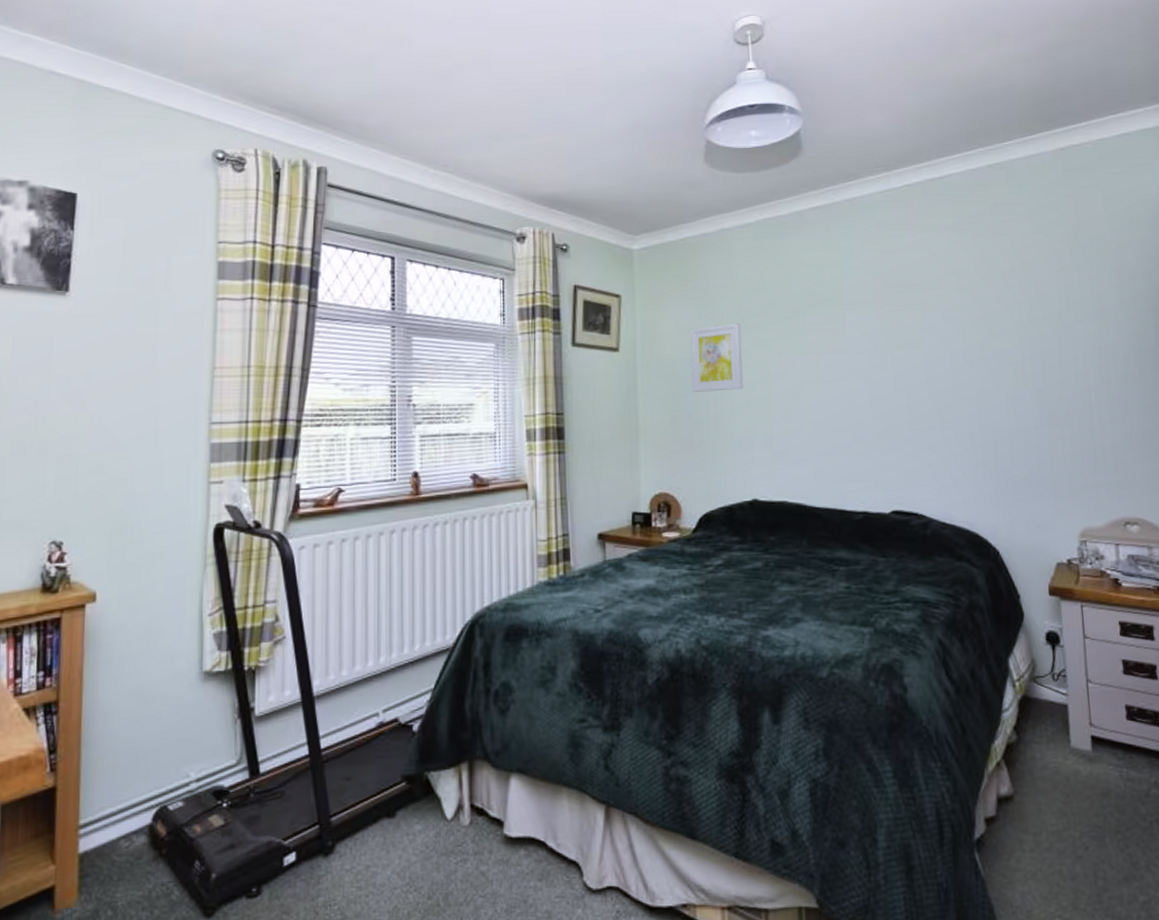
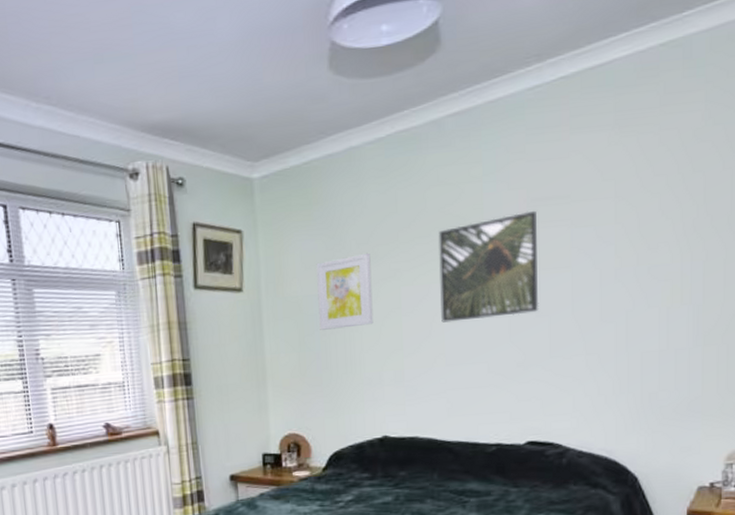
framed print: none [803,295,898,391] -> present [438,210,539,323]

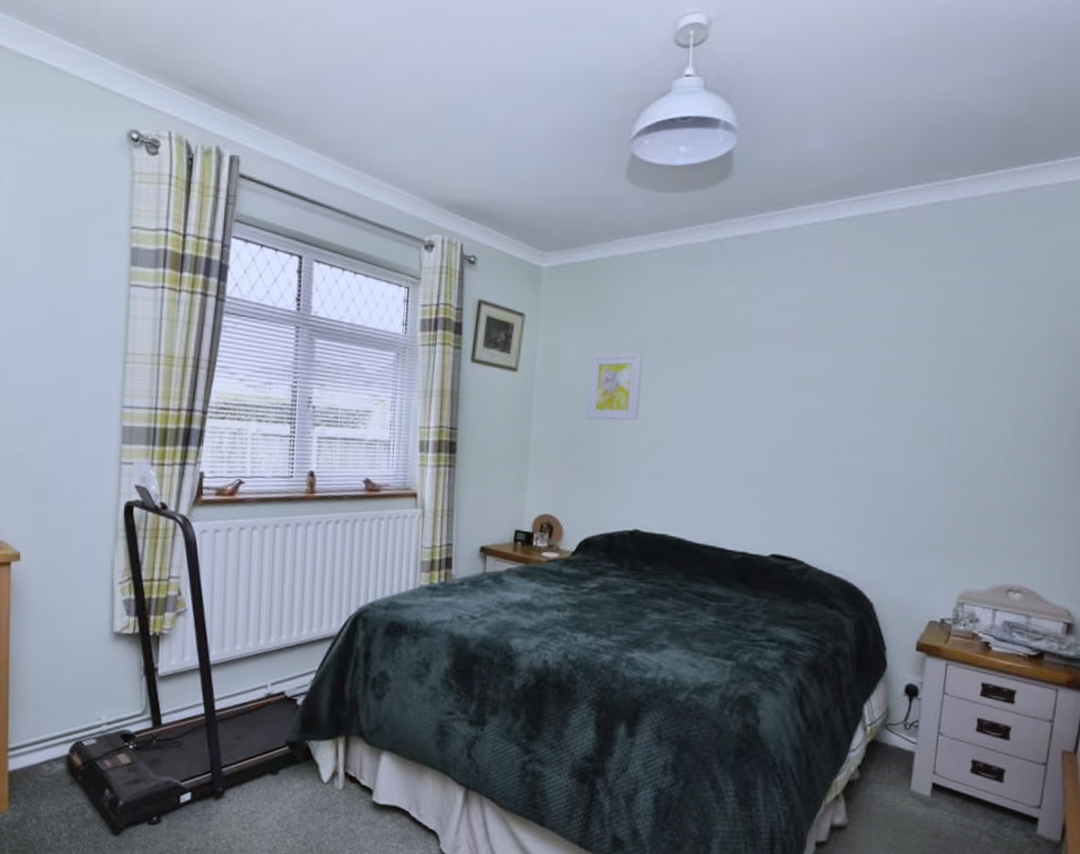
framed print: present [438,210,539,323] -> none [703,336,804,432]

